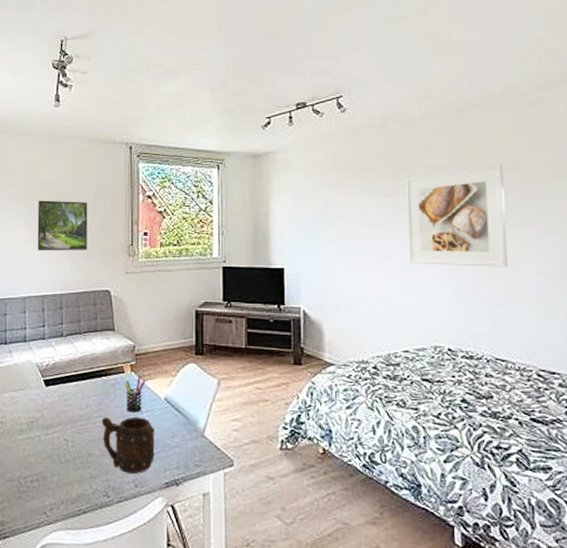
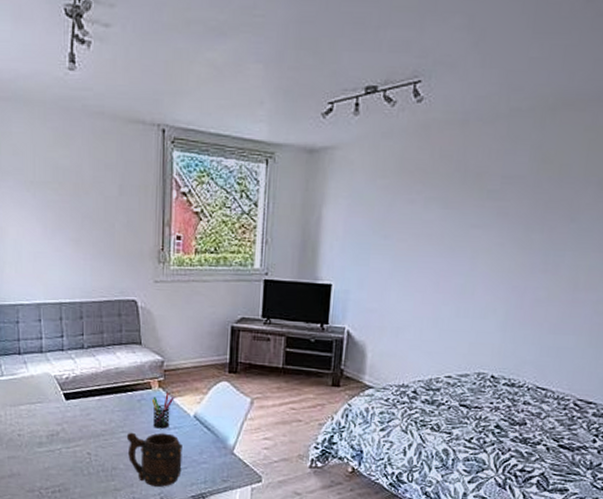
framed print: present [37,200,88,251] -> none [51,190,111,253]
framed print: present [405,165,509,267] -> none [465,178,586,294]

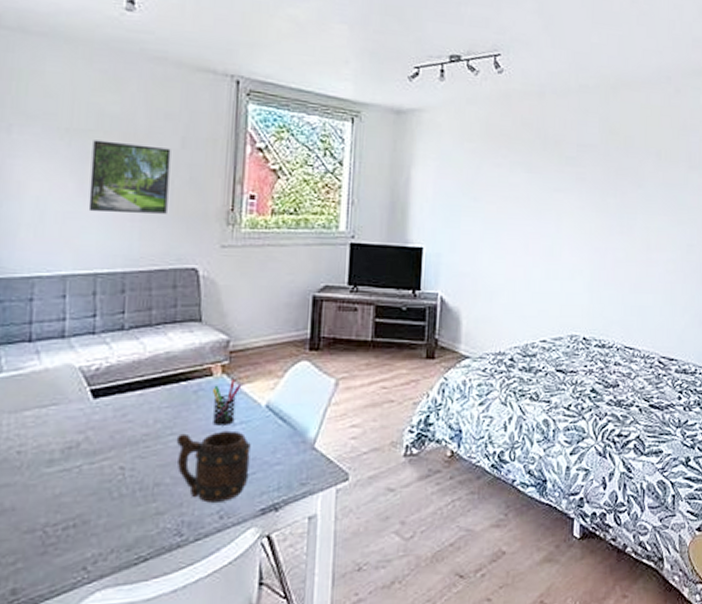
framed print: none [51,190,111,253] -> present [88,140,171,214]

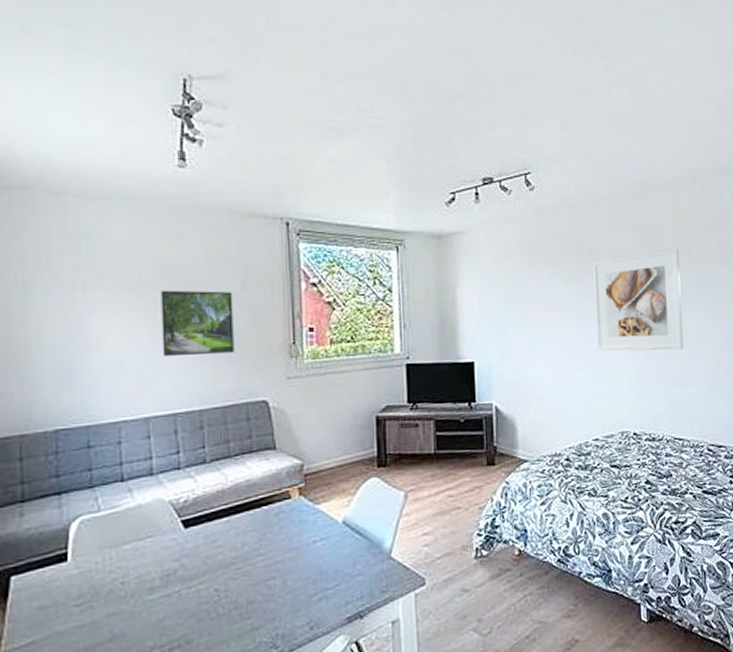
mug: present [176,430,251,503] -> none [263,547,333,616]
pen holder: present [211,380,242,426] -> none [291,500,319,544]
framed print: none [552,149,647,254] -> present [593,249,684,351]

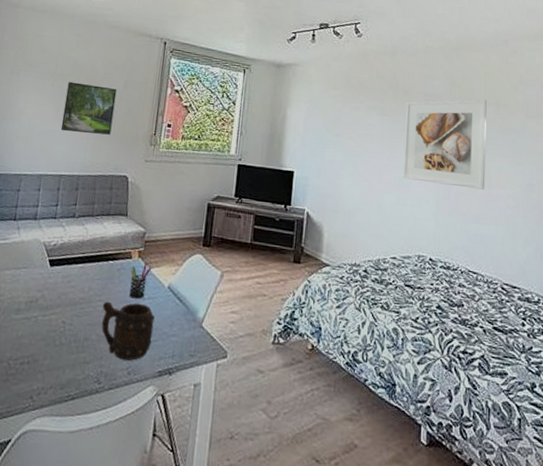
mug: none [263,547,333,616] -> present [101,301,155,361]
pen holder: none [291,500,319,544] -> present [129,263,152,299]

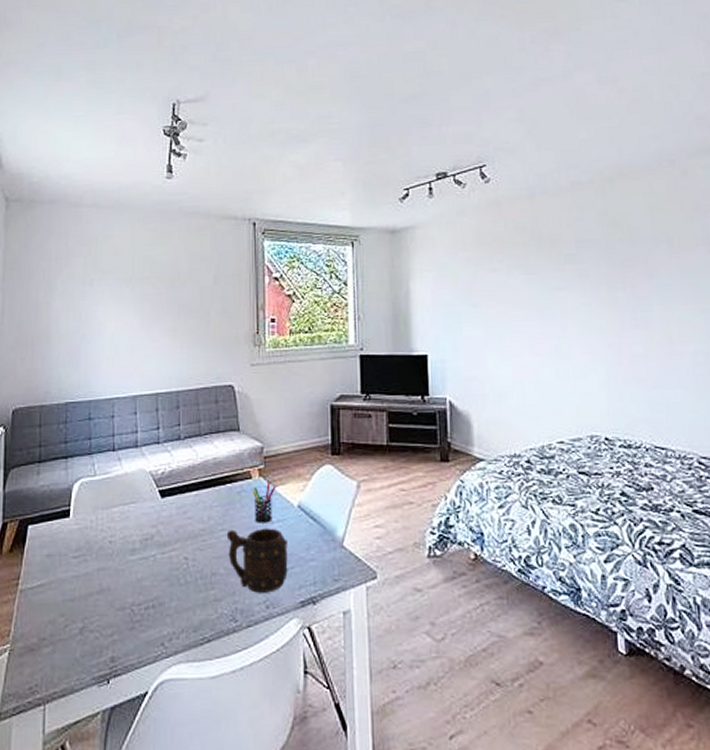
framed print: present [60,81,117,135] -> none [149,284,207,343]
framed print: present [402,99,487,190] -> none [555,238,665,348]

